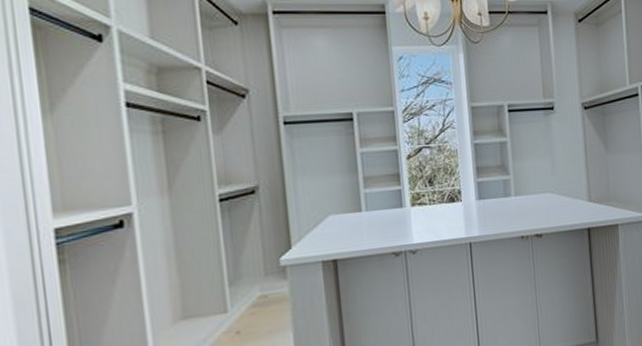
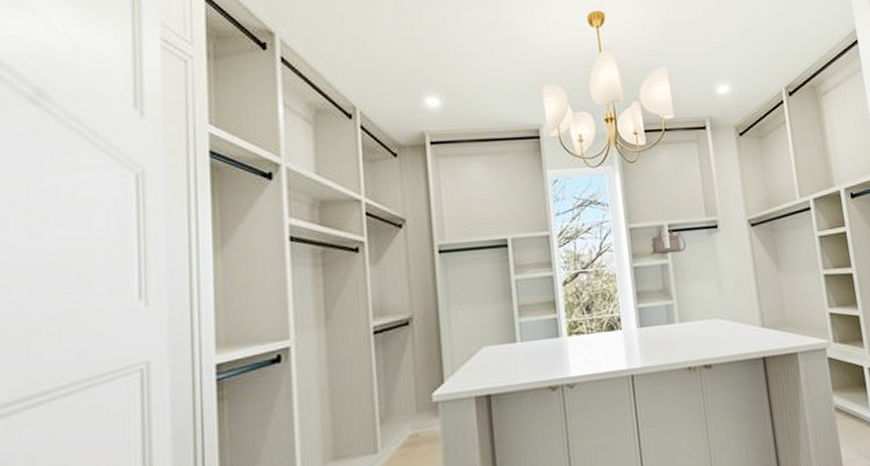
handbag: none [491,106,525,133] -> present [651,226,687,255]

